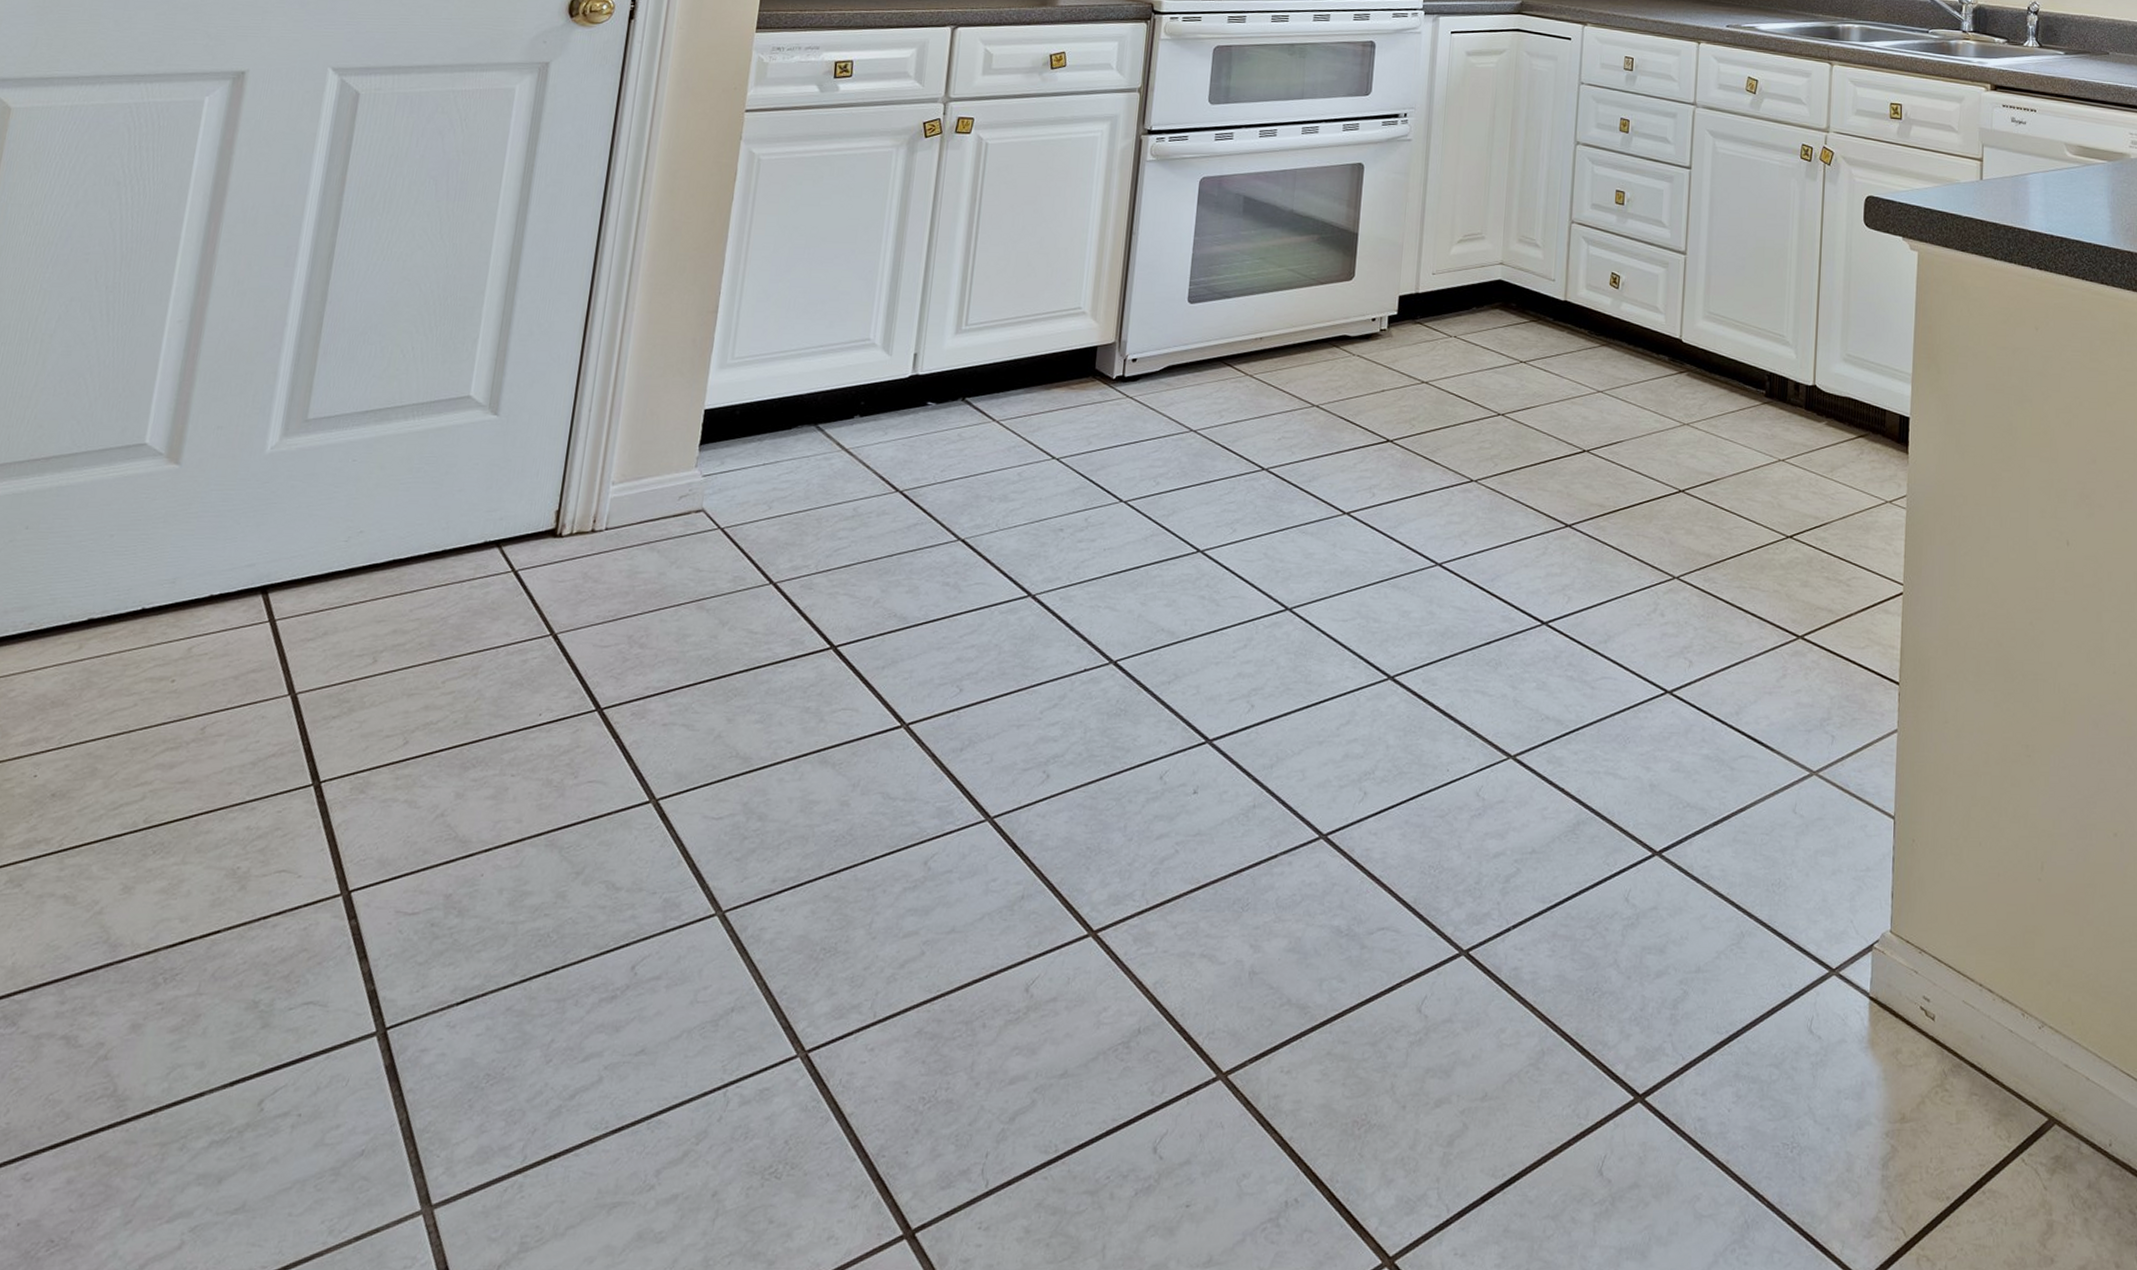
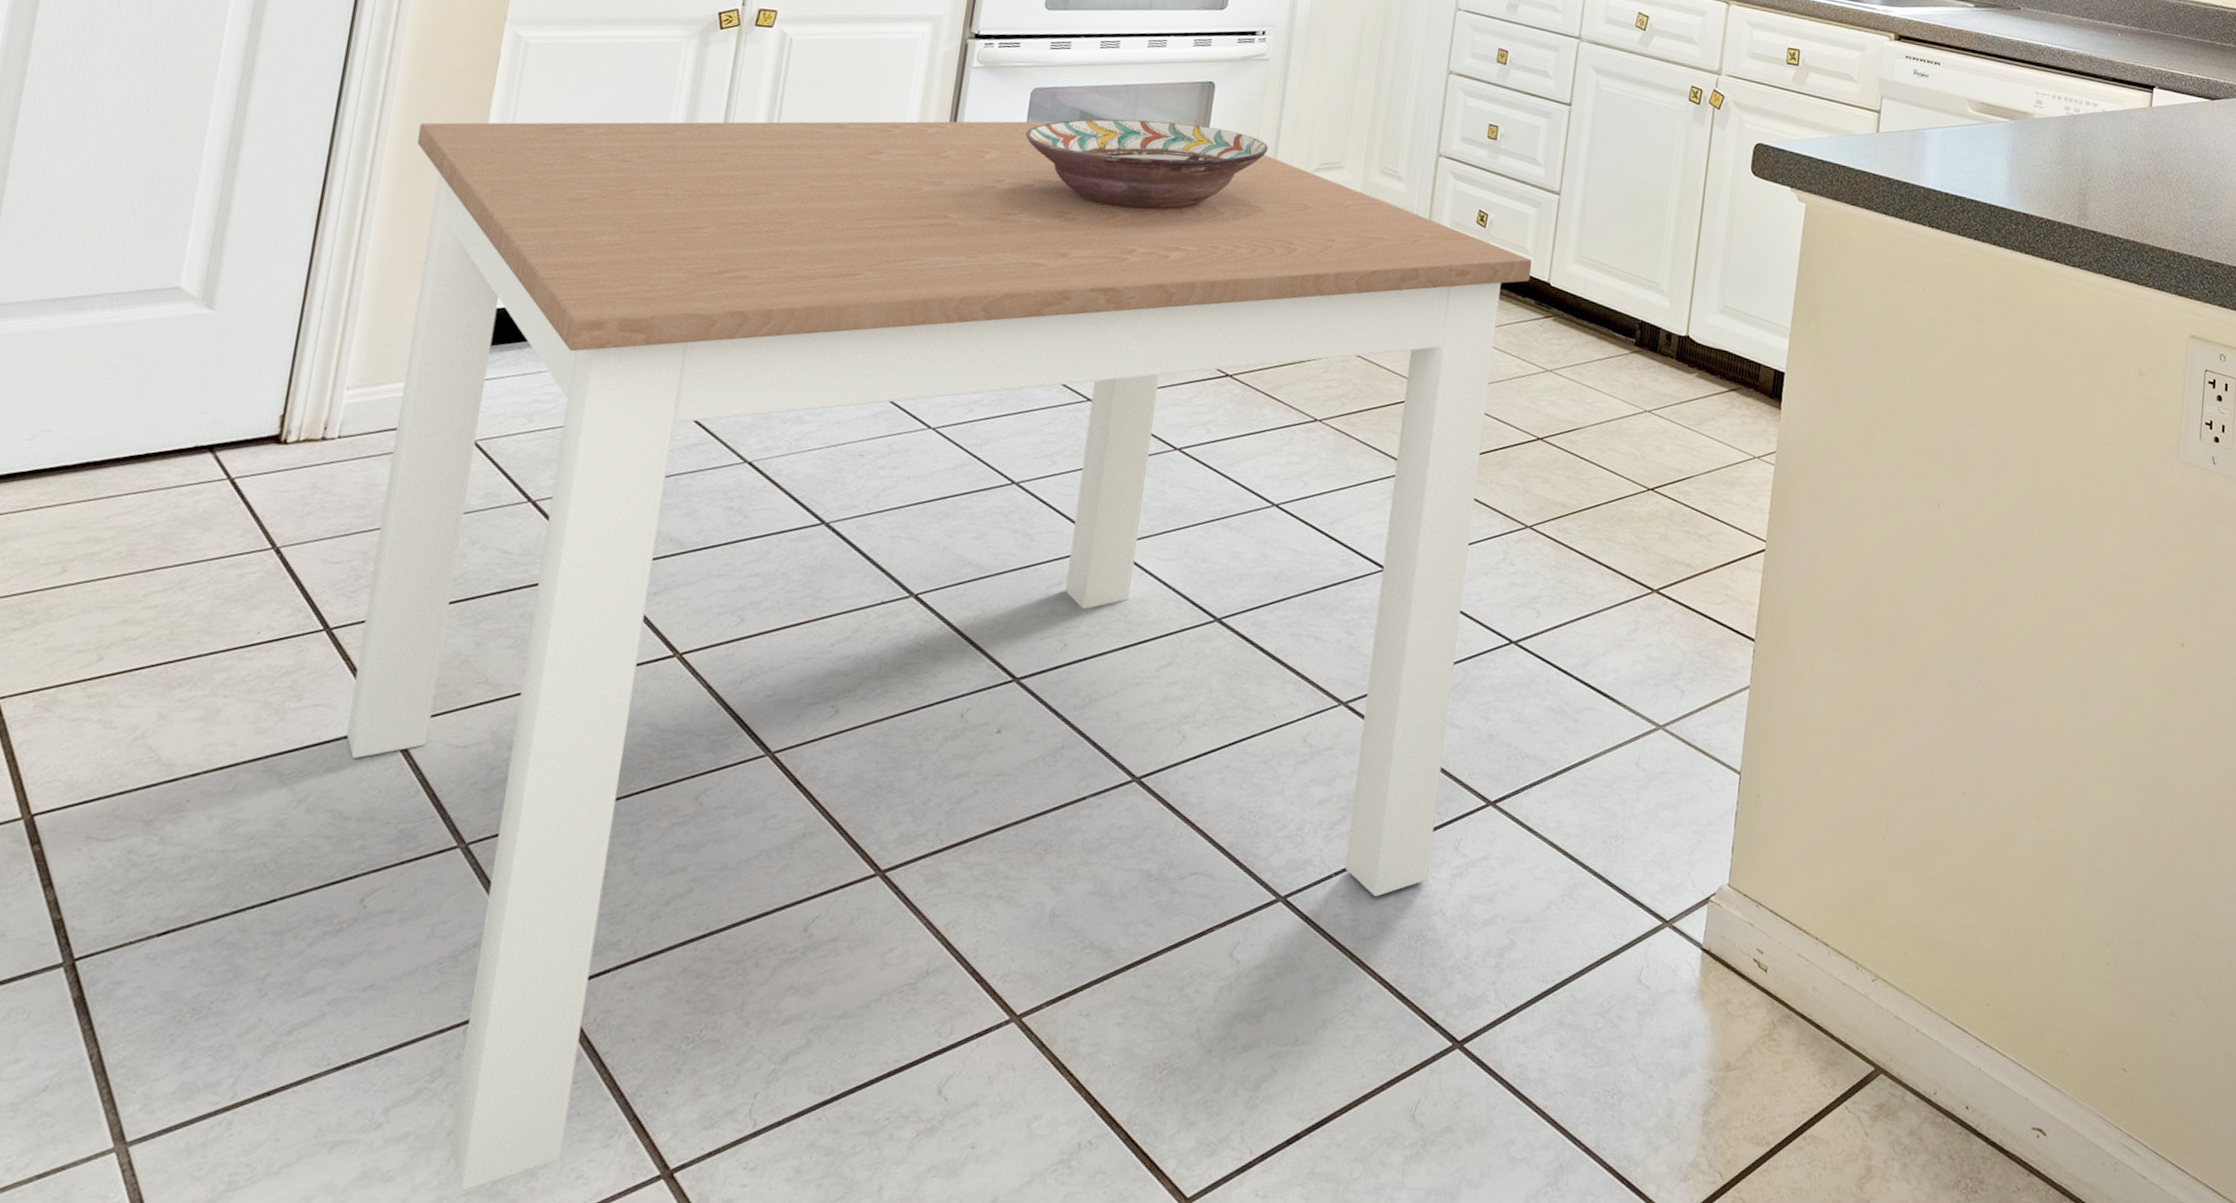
dining table: none [616,201,1664,1252] -> present [346,120,1533,1192]
decorative bowl: none [1196,202,1415,286] -> present [1026,119,1269,209]

